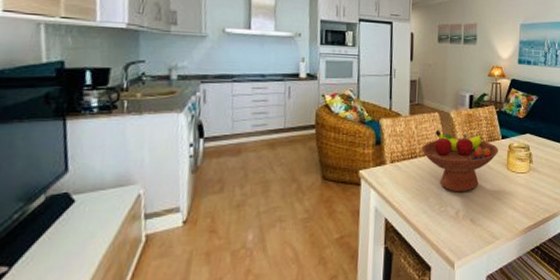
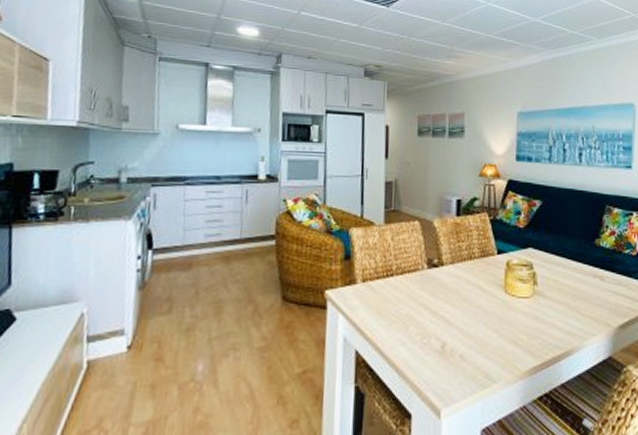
fruit bowl: present [421,130,499,192] -> none [399,242,494,321]

